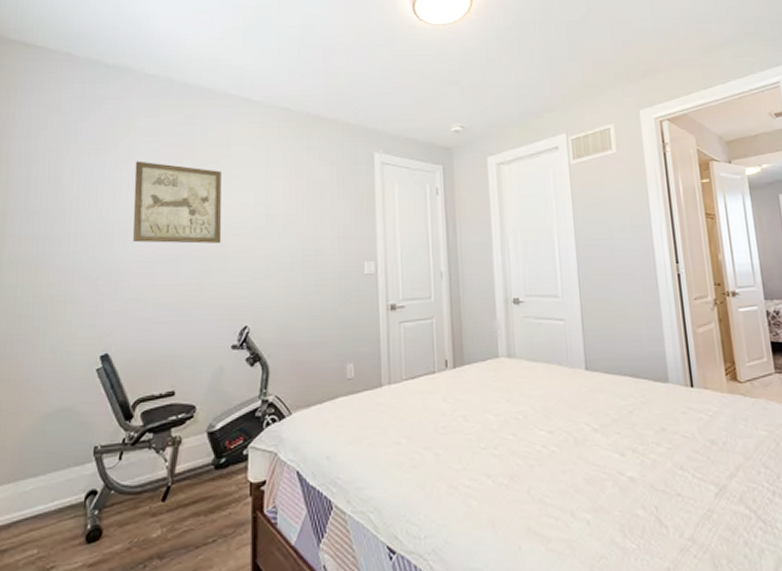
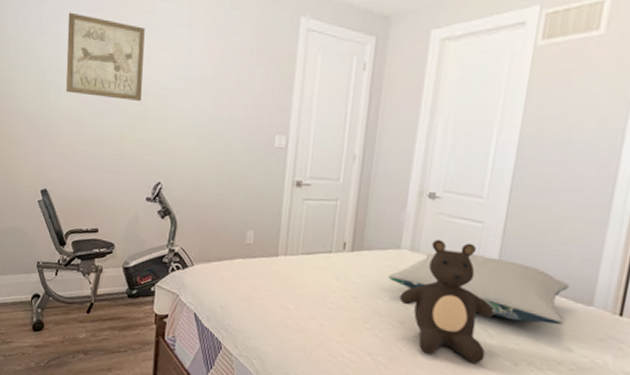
pillow: none [493,351,650,410] -> present [388,250,569,325]
teddy bear: none [507,341,595,463] -> present [399,239,494,364]

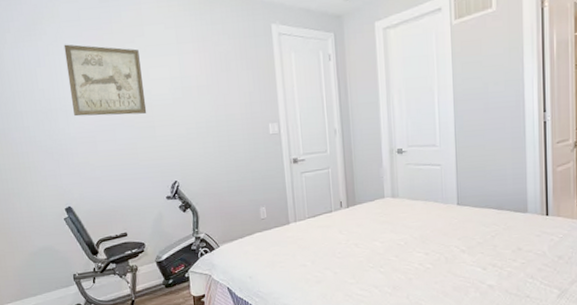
pillow: present [388,250,569,325] -> none [380,190,510,236]
teddy bear: present [399,239,494,364] -> none [391,183,462,276]

